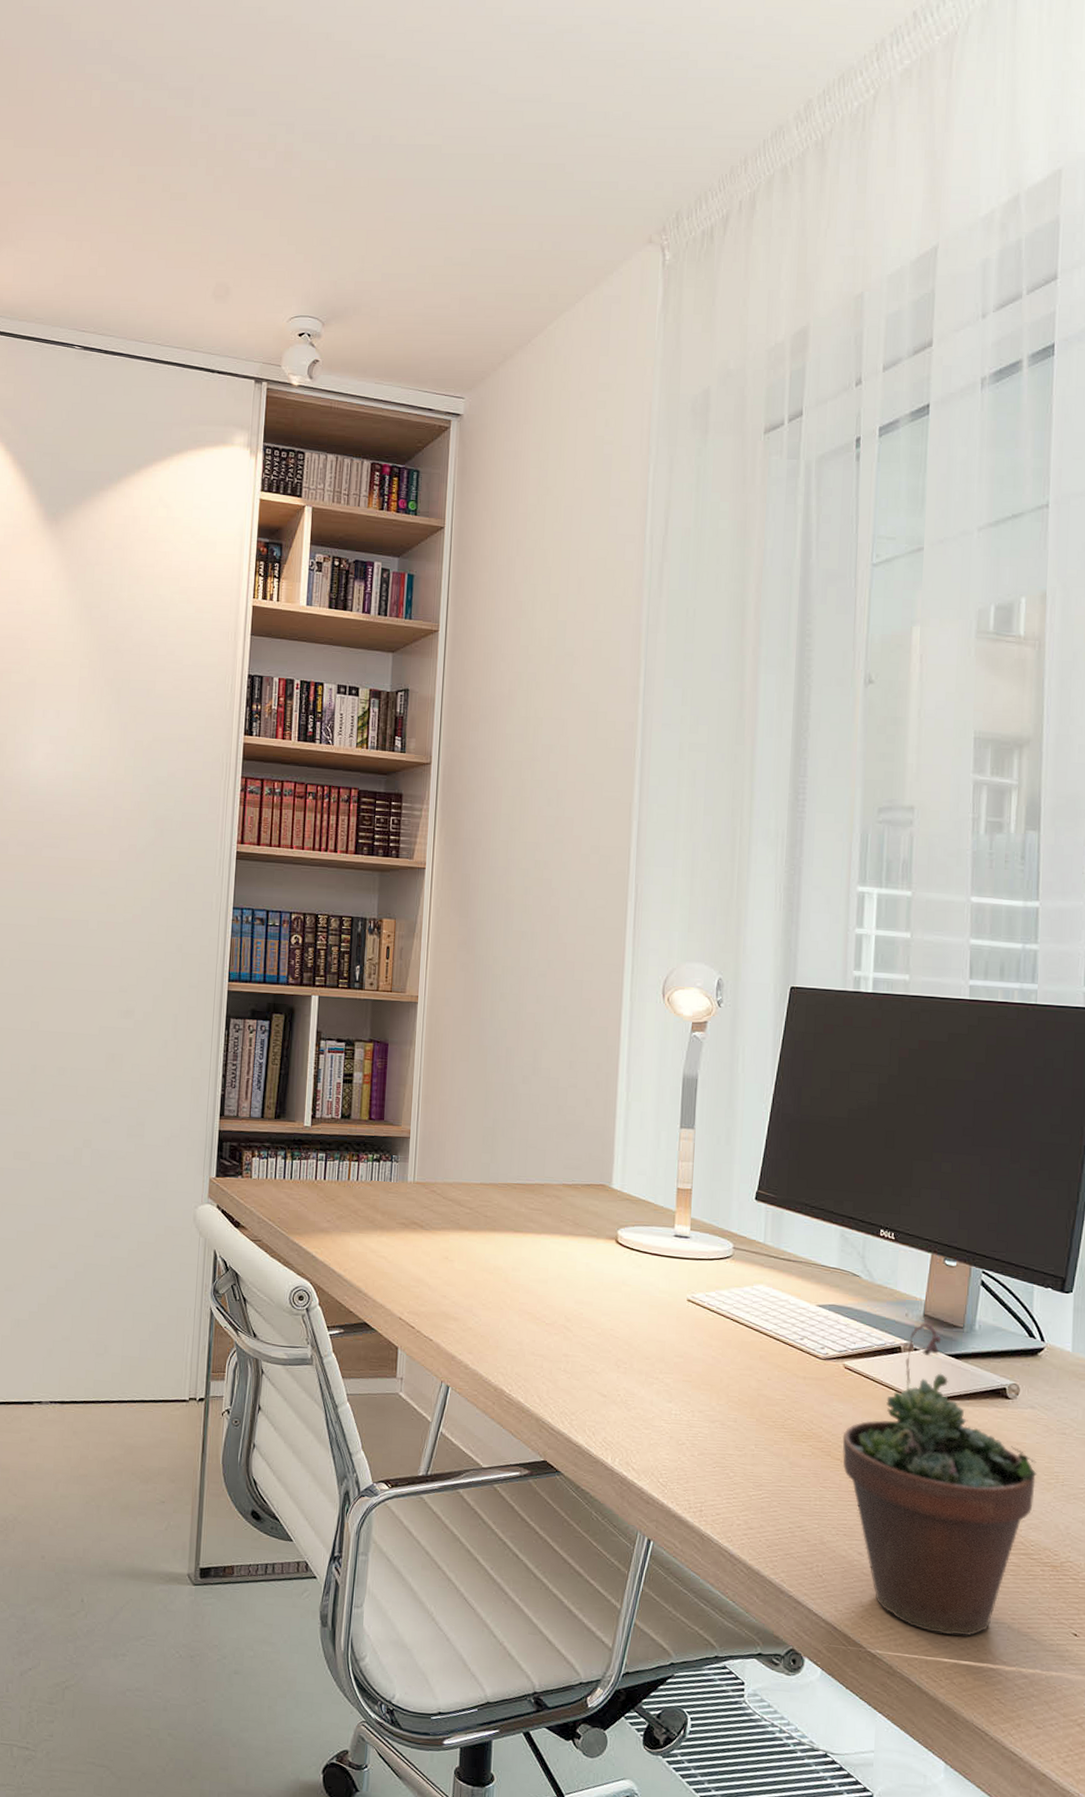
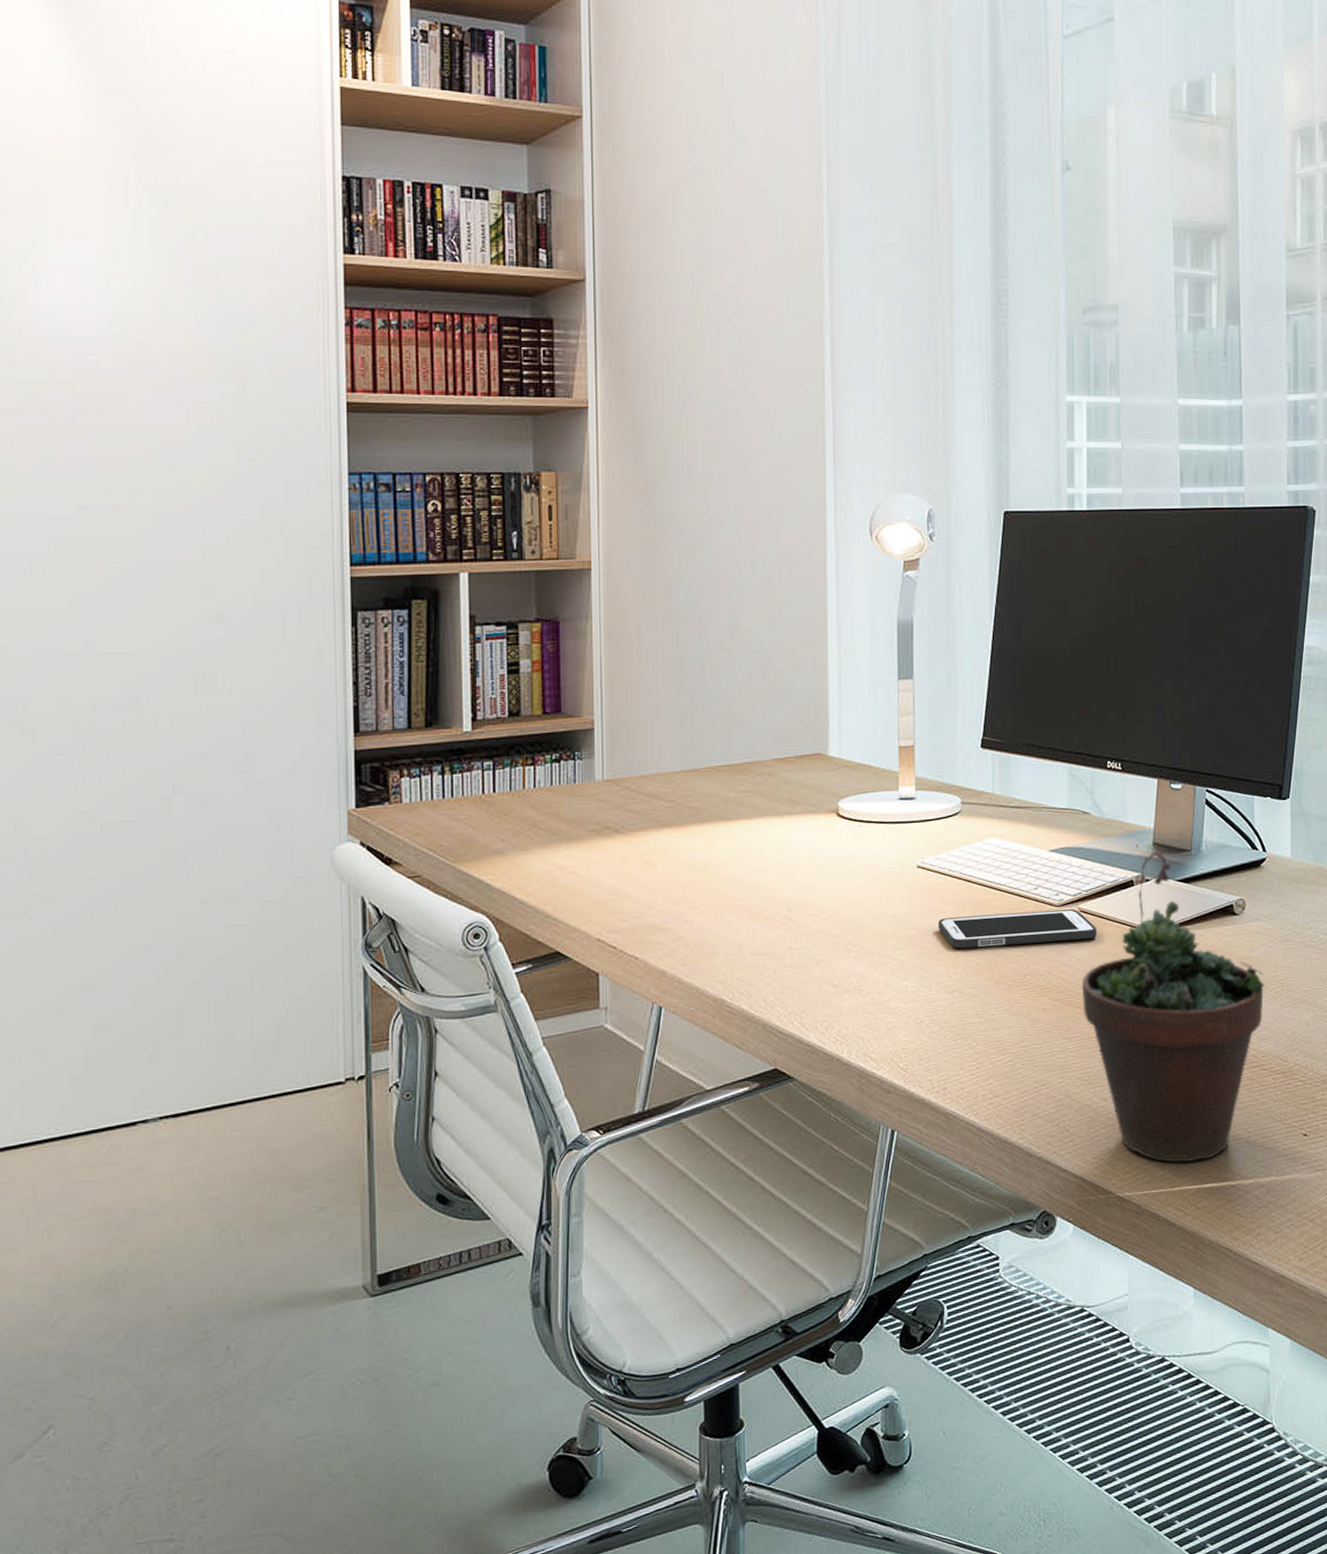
cell phone: none [703,1351,861,1396] -> present [938,909,1096,949]

